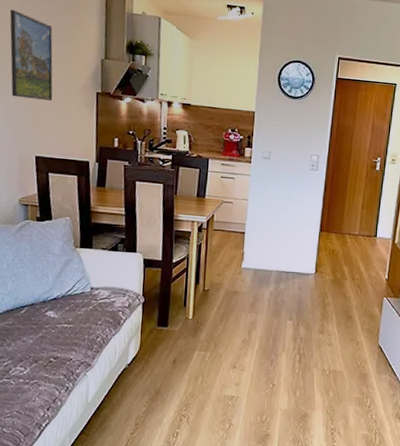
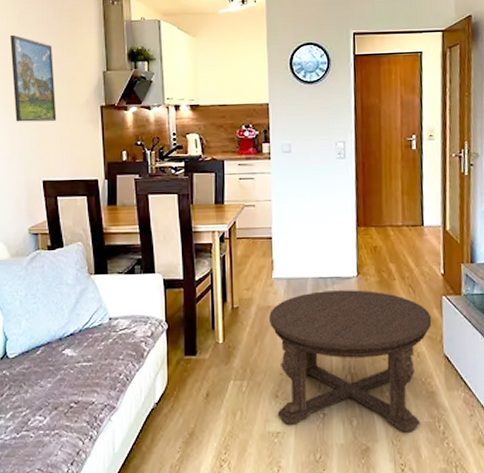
coffee table: none [233,283,373,404] -> present [269,290,432,432]

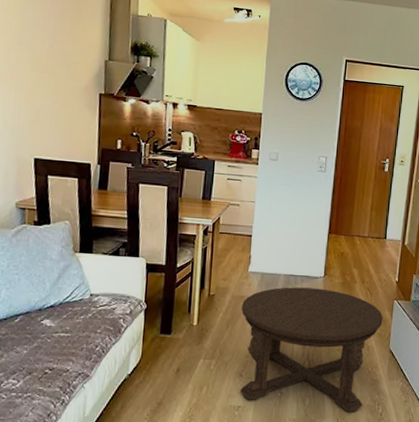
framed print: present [10,34,57,122] -> none [10,9,55,102]

